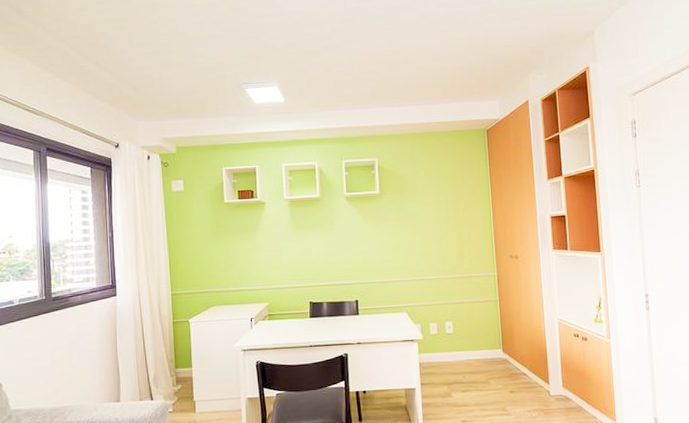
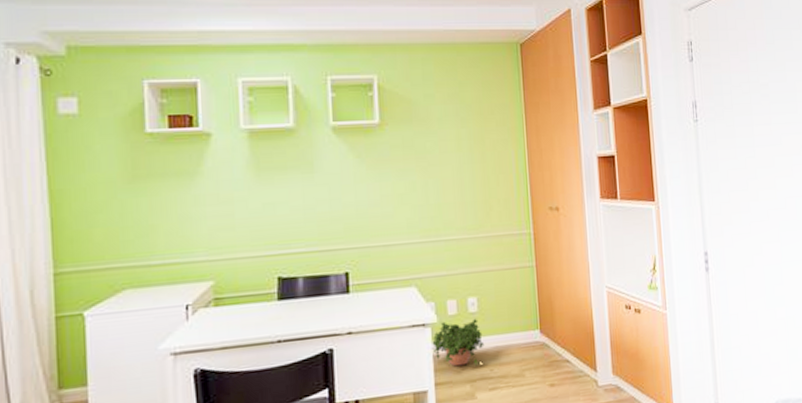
potted plant: none [418,337,459,374] -> present [432,318,485,367]

